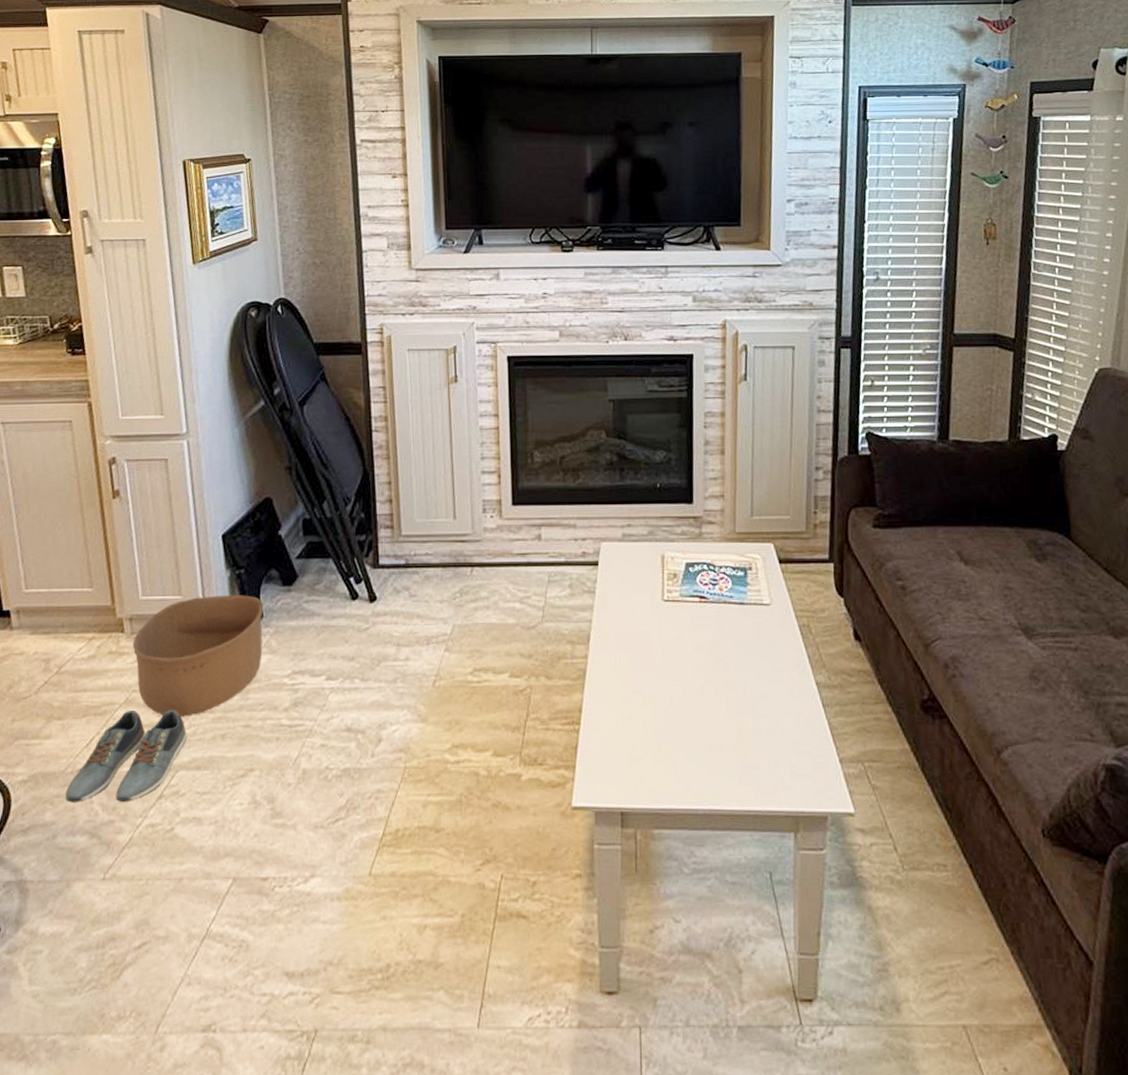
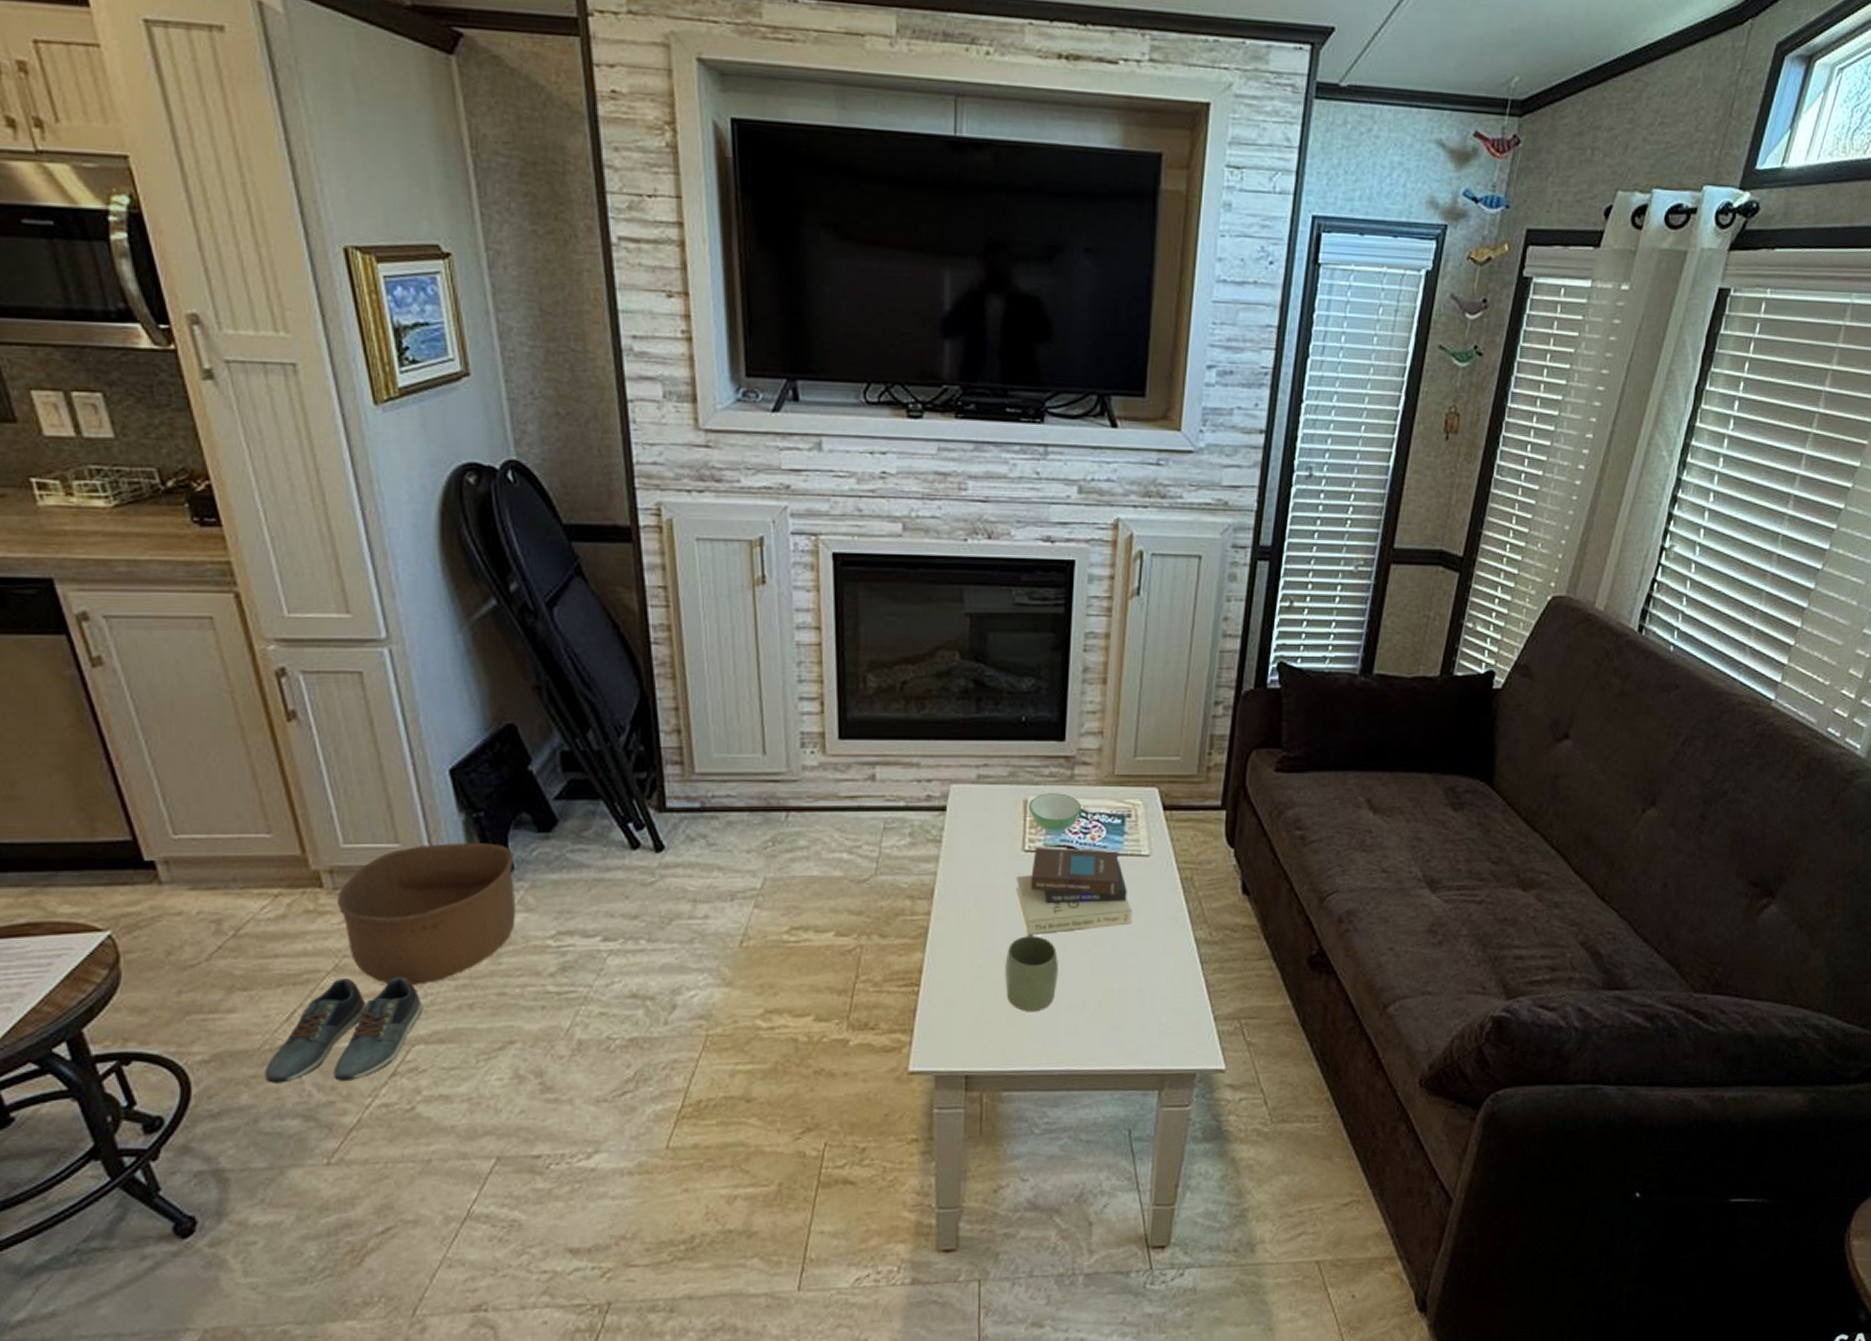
mug: none [651,676,698,751] -> present [1005,933,1058,1012]
books: none [657,597,760,677] -> present [1015,847,1133,934]
bowl: none [666,549,709,588] -> present [1029,793,1081,837]

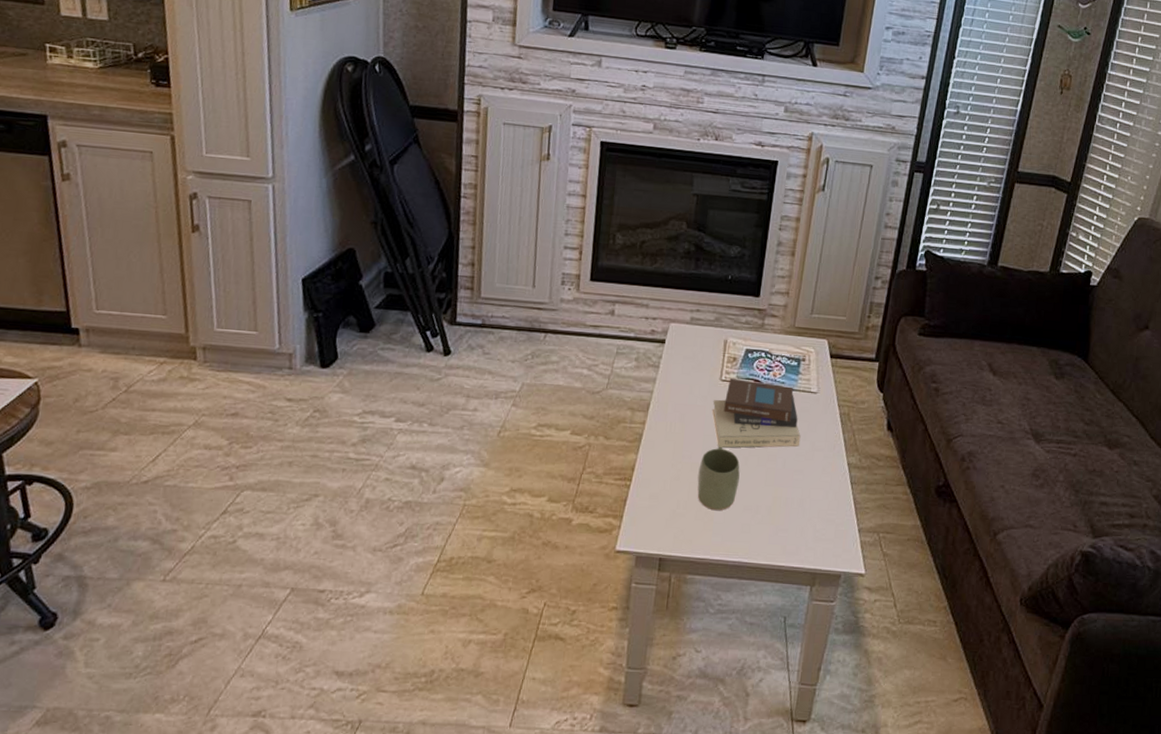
shoe: present [265,977,424,1084] -> none [129,431,255,515]
basket: present [336,843,515,985] -> none [204,334,340,443]
bowl: present [1029,793,1081,837] -> none [728,336,768,371]

